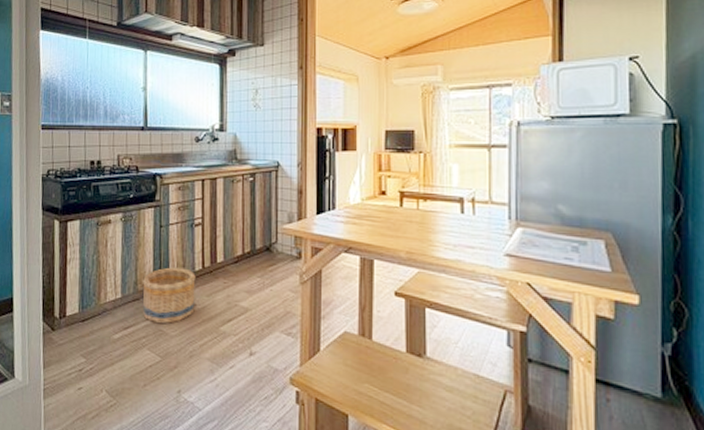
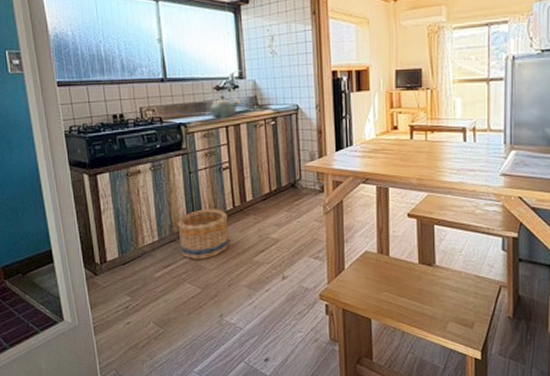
kettle: none [187,137,219,171] -> present [209,85,240,118]

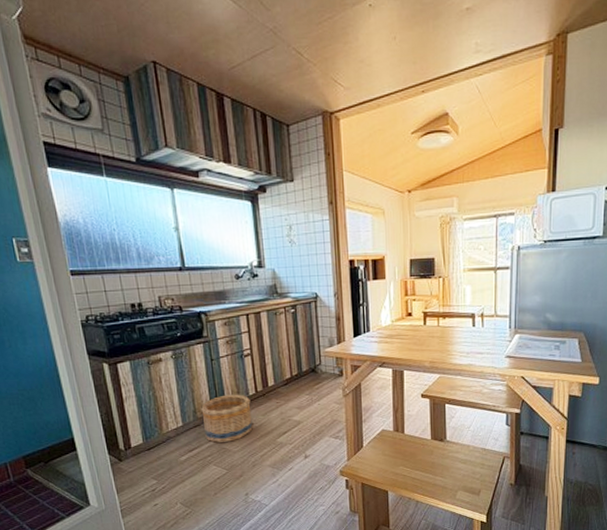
kettle: present [209,85,240,118] -> none [229,274,260,307]

